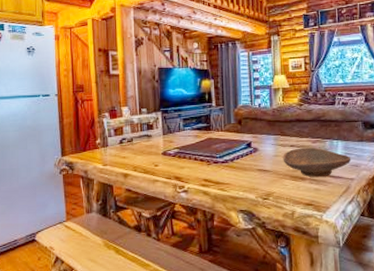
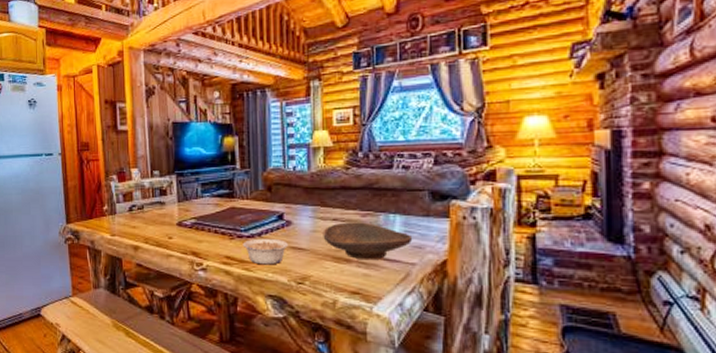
legume: none [218,163,256,185] -> present [242,238,289,265]

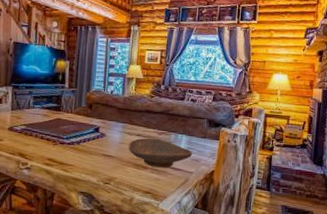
legume: present [242,238,289,265] -> none [63,145,101,168]

